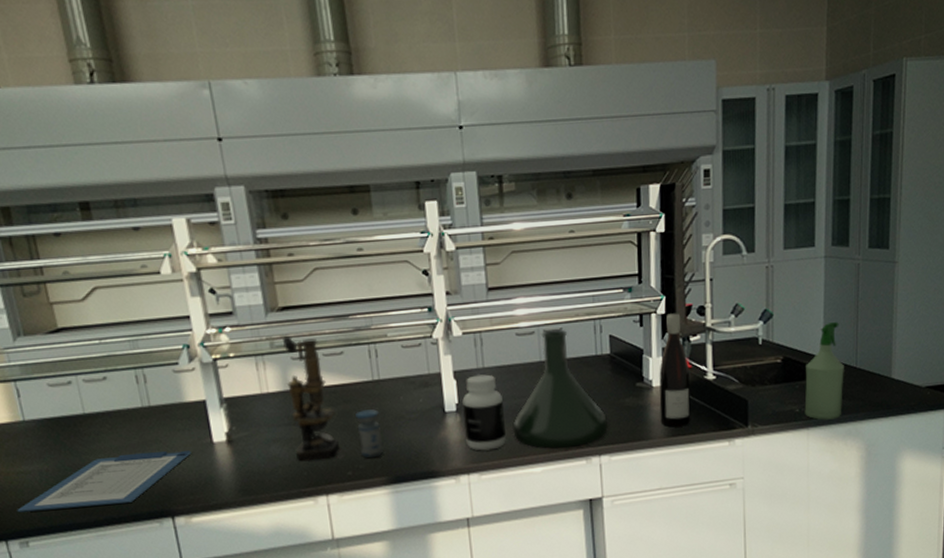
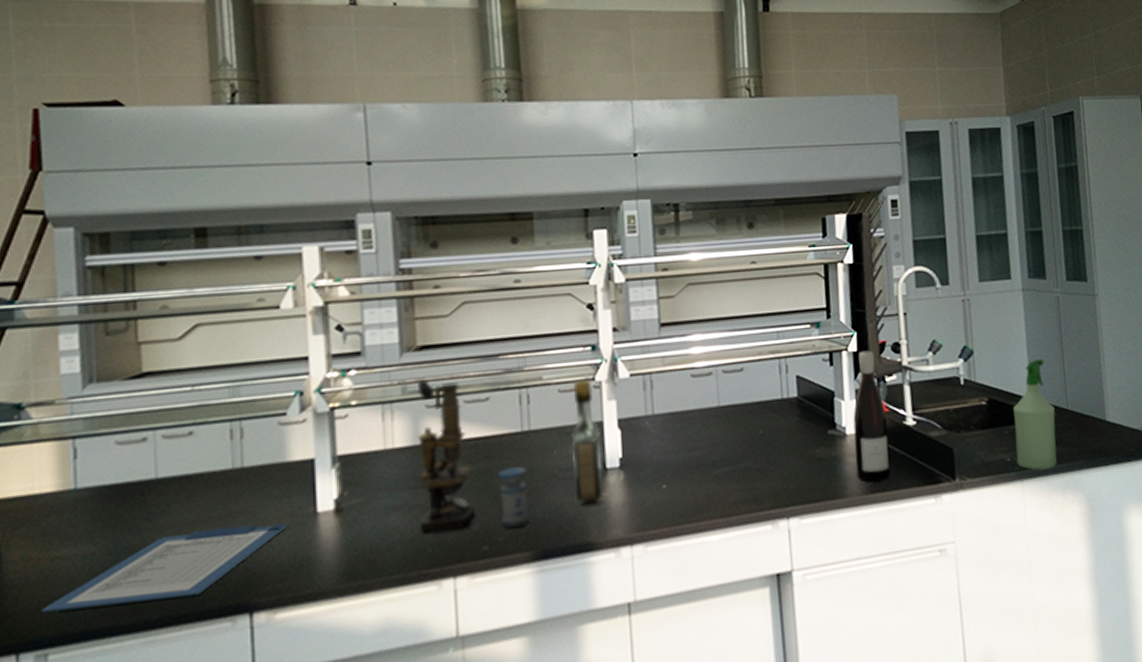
bottle: none [413,336,444,442] -> present [570,379,604,506]
medicine bottle: present [462,374,506,451] -> none [627,422,678,516]
flask: present [511,329,608,449] -> none [684,369,797,511]

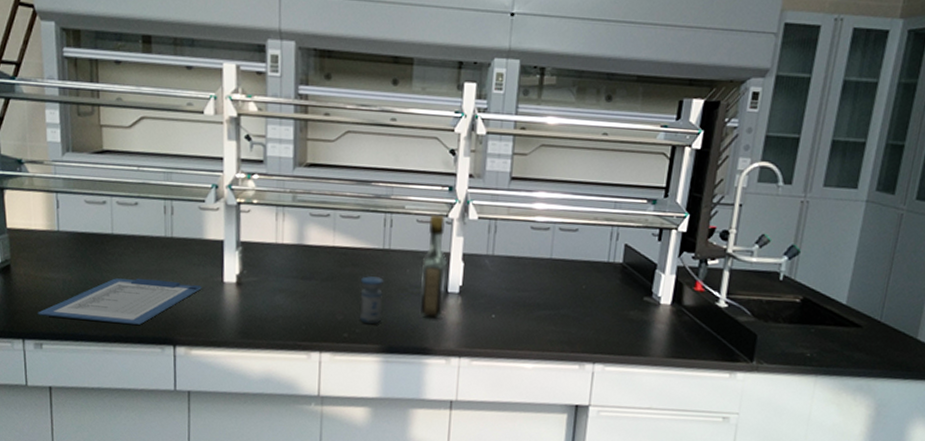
microscope: present [418,379,477,534] -> none [298,191,342,317]
bottle: present [853,350,891,483] -> none [662,232,702,350]
spray bottle: present [1013,358,1057,471] -> none [816,269,870,371]

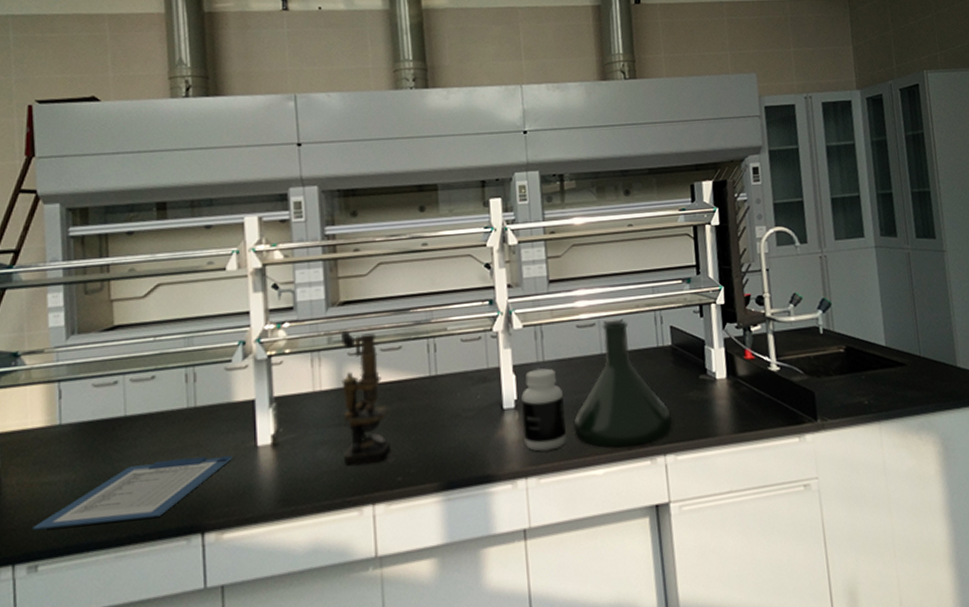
microscope: none [298,191,342,317] -> present [341,330,392,466]
medicine: present [360,276,384,325] -> none [410,407,436,462]
bottle: present [420,214,447,319] -> none [472,330,502,442]
medicine bottle: none [463,261,507,338] -> present [521,368,566,452]
flask: none [510,228,608,350] -> present [572,321,672,448]

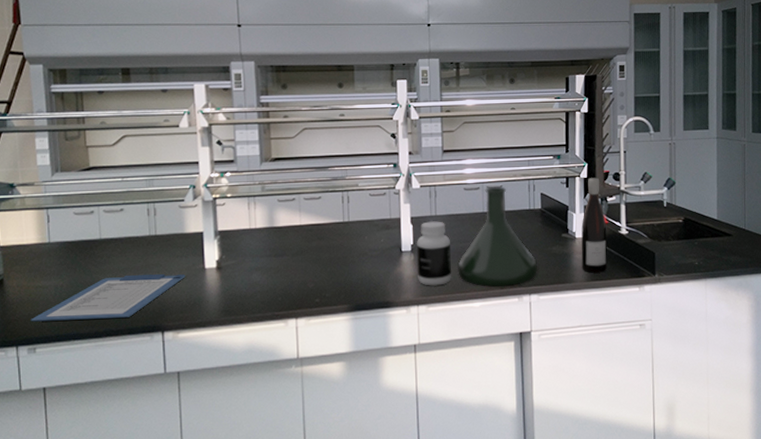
microscope: present [341,330,392,466] -> none [272,181,312,288]
bottle: none [722,303,757,423] -> present [581,177,607,273]

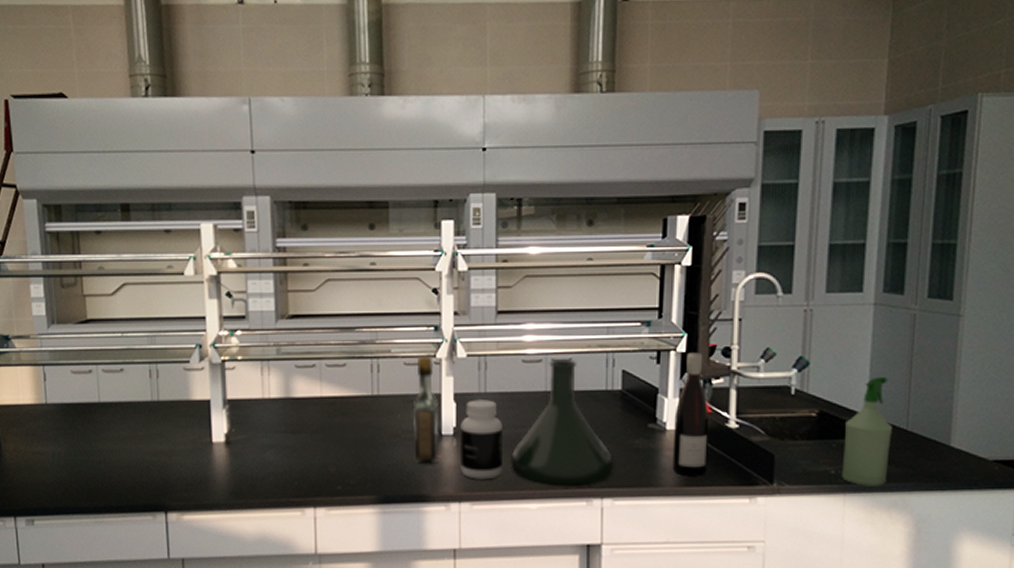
clipboard: present [31,274,186,322] -> none [28,445,191,494]
bottle: none [377,187,400,276] -> present [412,355,439,464]
spray bottle: none [702,190,736,273] -> present [841,376,893,487]

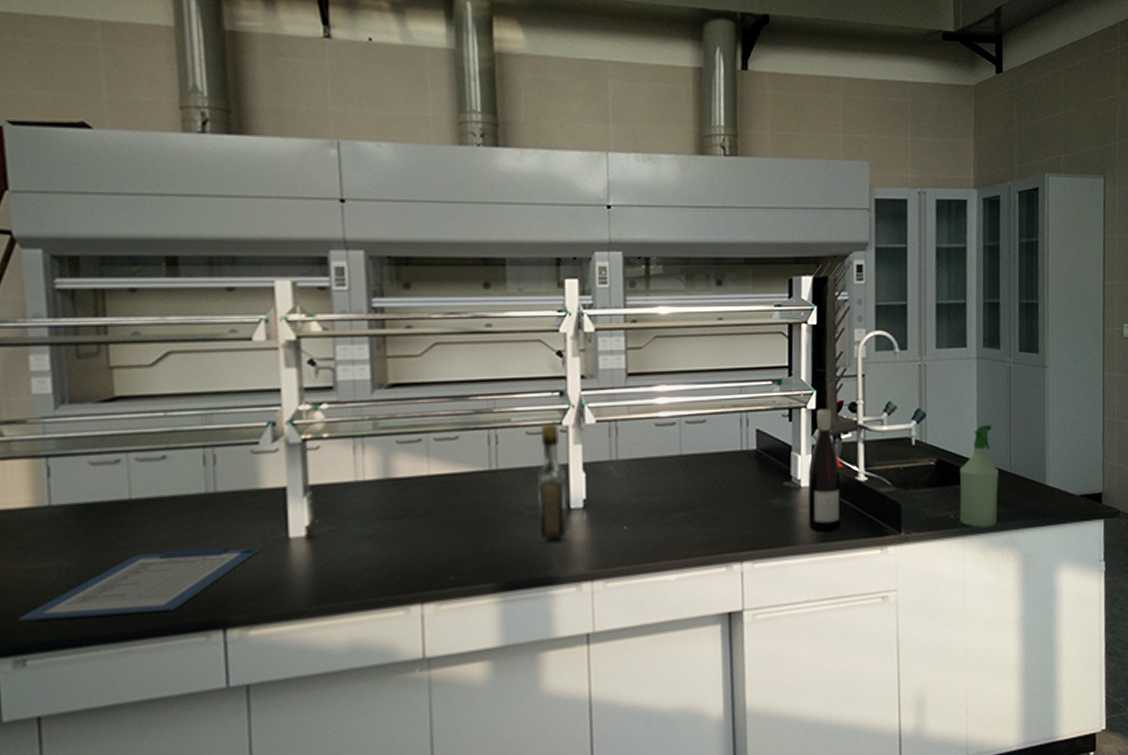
clipboard: none [28,445,191,494] -> present [18,547,260,622]
medicine bottle: present [460,400,502,480] -> none [591,467,638,555]
flask: present [509,359,613,487] -> none [645,421,751,554]

